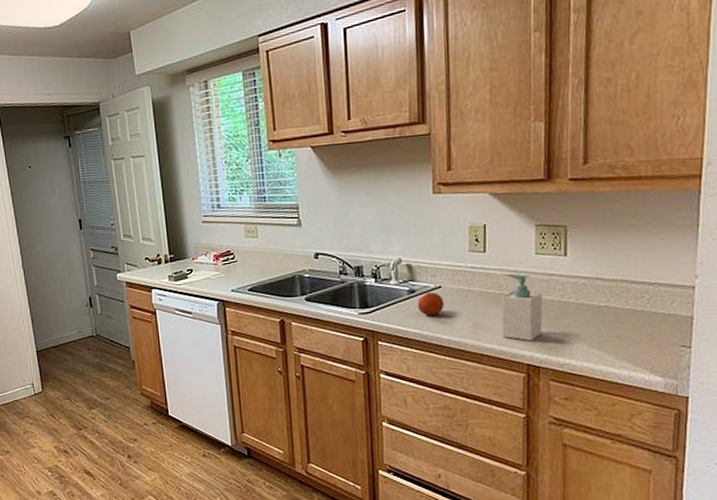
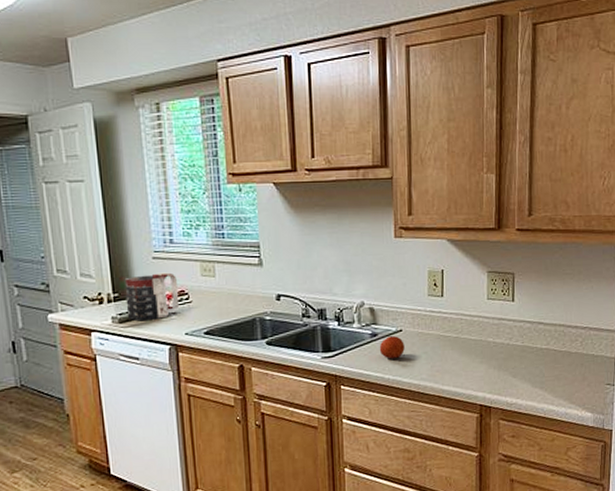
mug: none [179,234,227,279] -> present [124,272,180,321]
soap bottle: present [501,273,543,341] -> none [457,317,494,382]

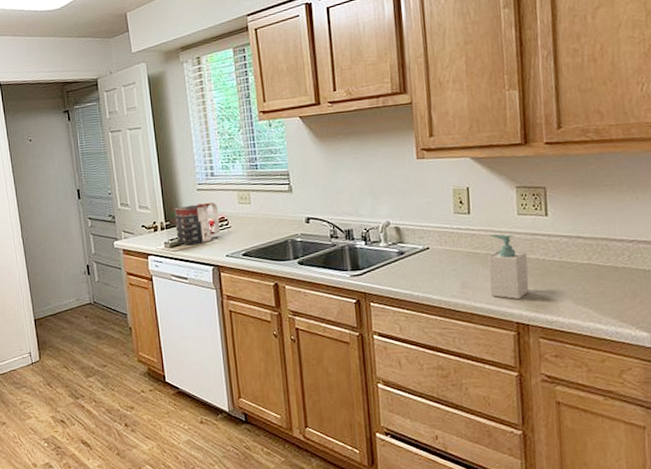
fruit: present [379,336,405,359] -> none [406,254,433,277]
soap bottle: none [457,317,494,382] -> present [488,233,529,299]

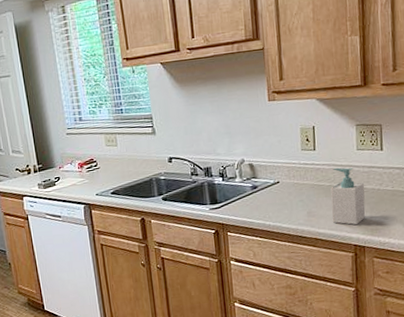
mug: present [174,202,221,246] -> none [46,145,90,186]

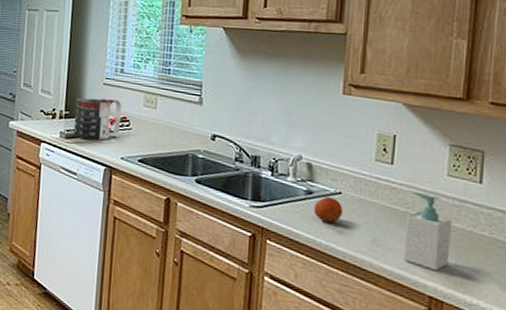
mug: none [46,145,90,186] -> present [73,98,122,141]
fruit: none [259,187,283,208] -> present [313,197,343,223]

